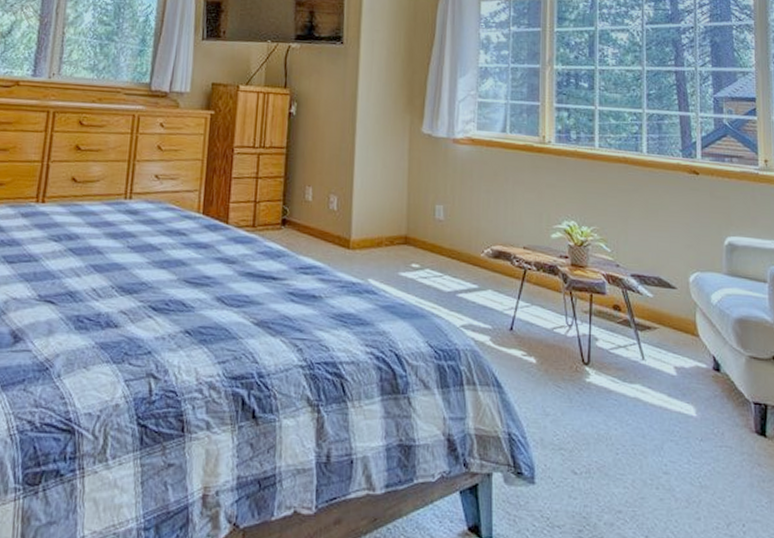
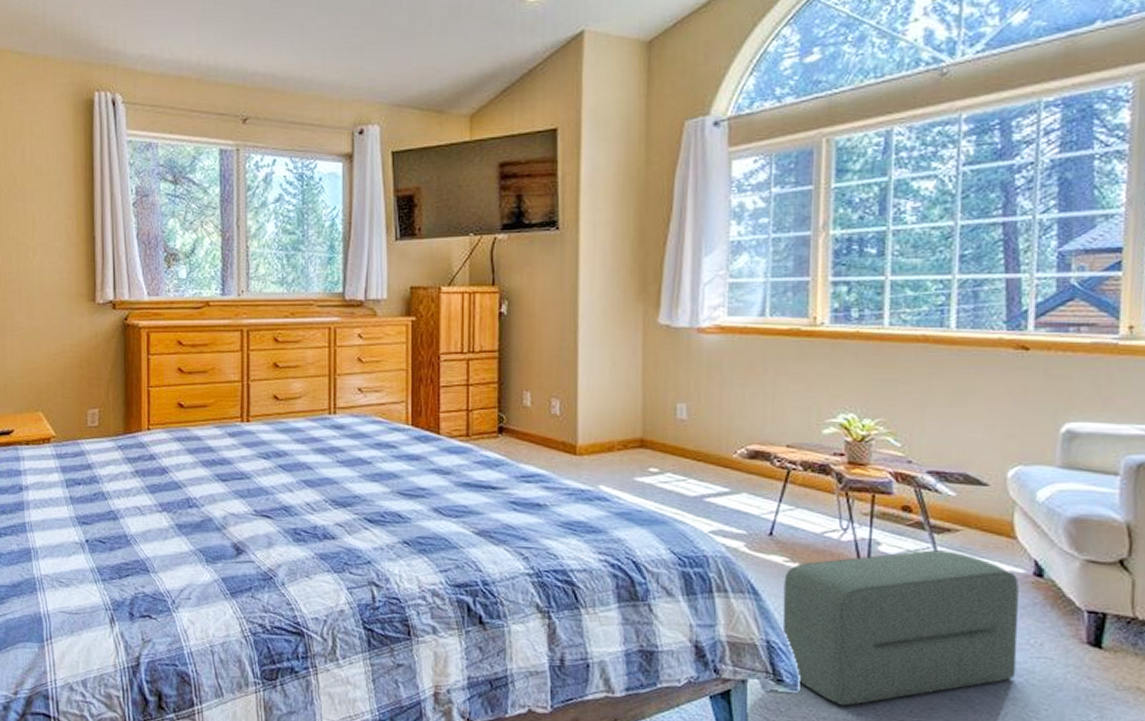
pouf: none [521,346,705,498] -> present [782,550,1019,706]

